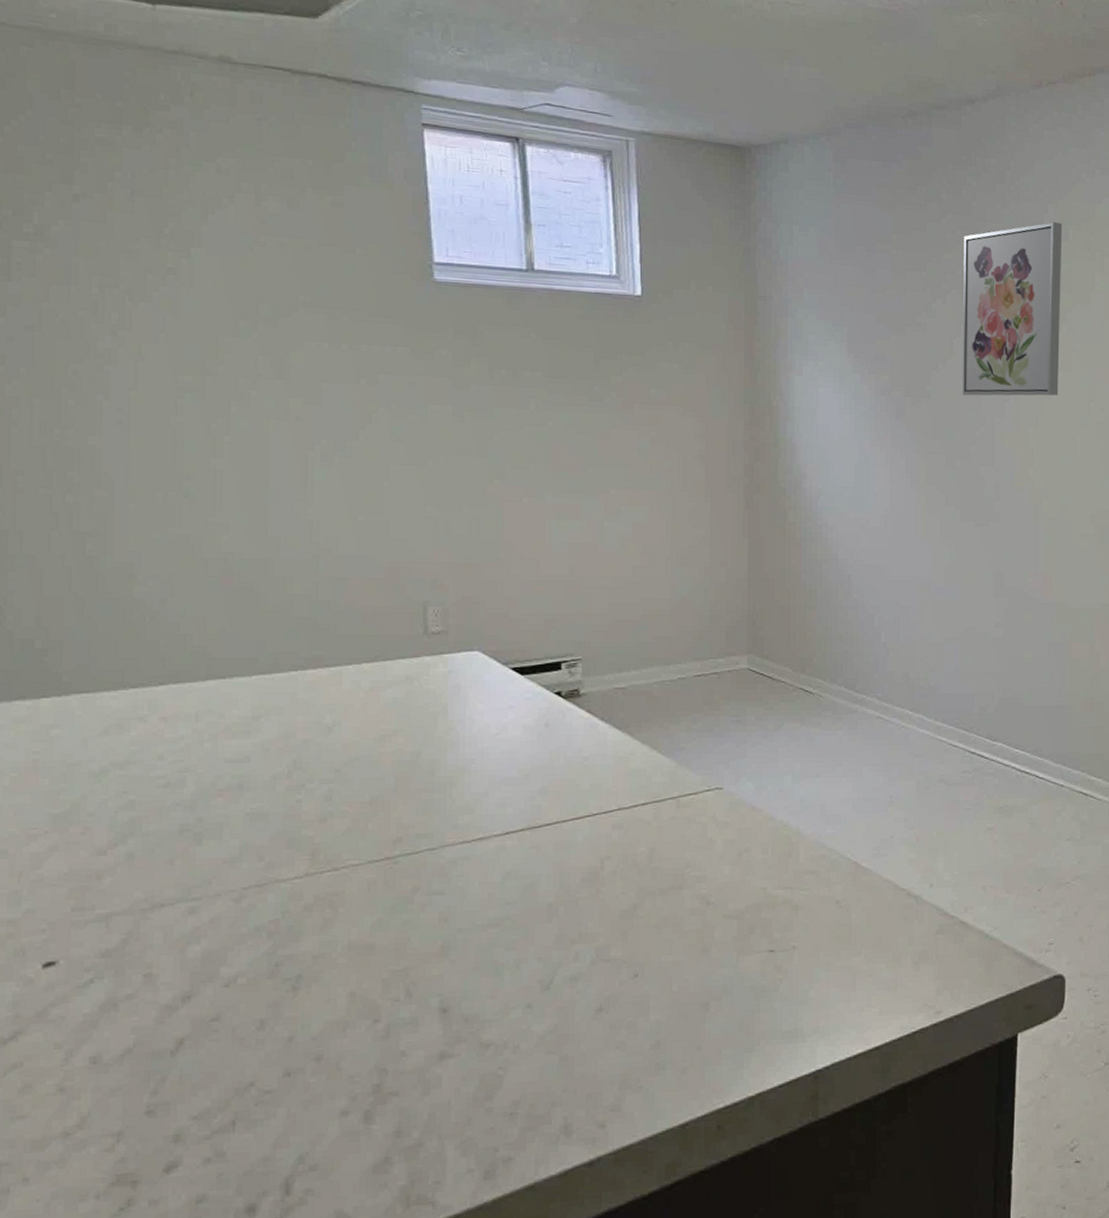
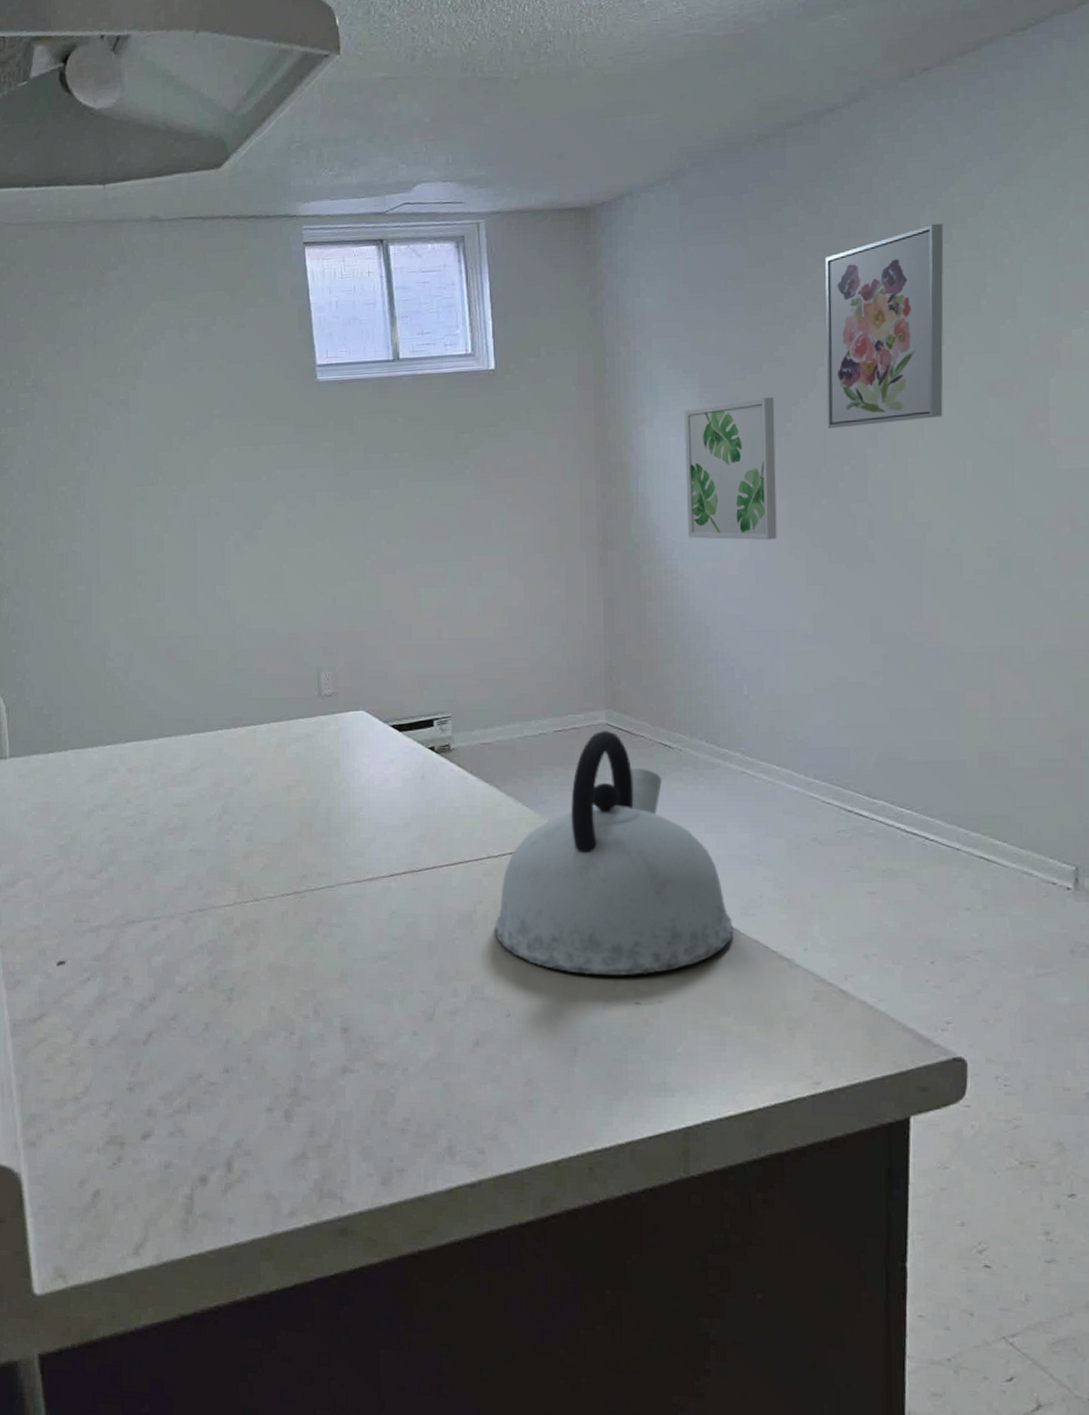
kettle: none [624,676,866,927] -> present [495,731,733,976]
wall art: none [832,359,916,495] -> present [683,397,777,541]

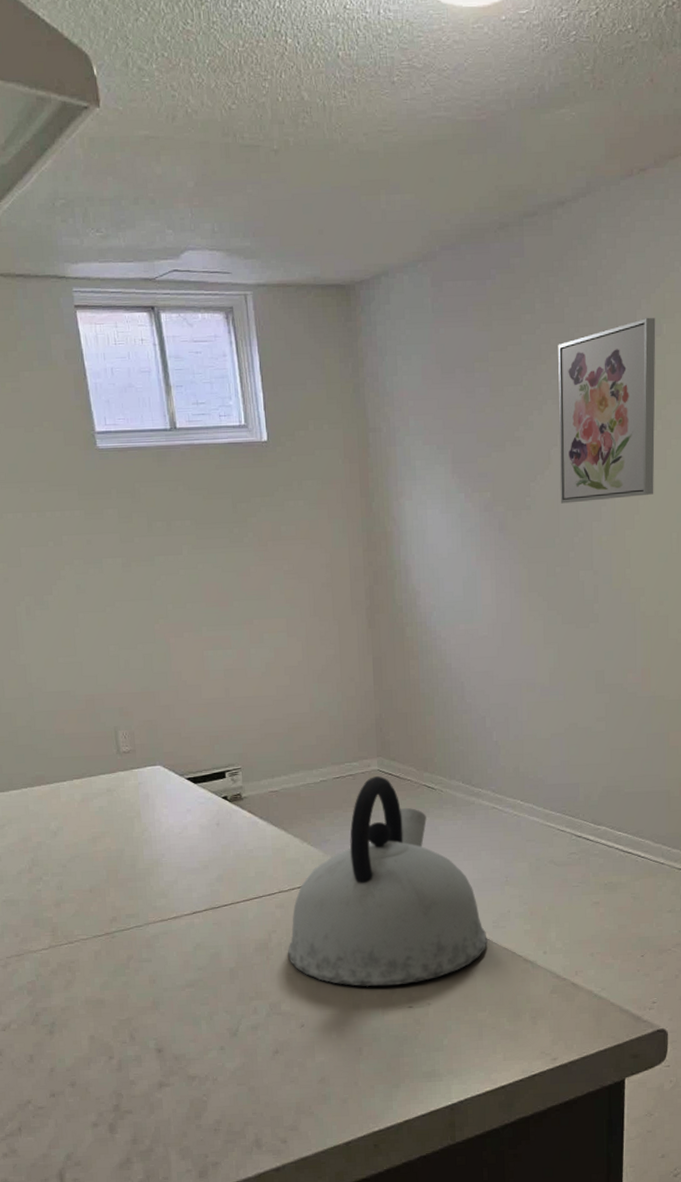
wall art: present [683,397,777,541] -> none [438,474,519,604]

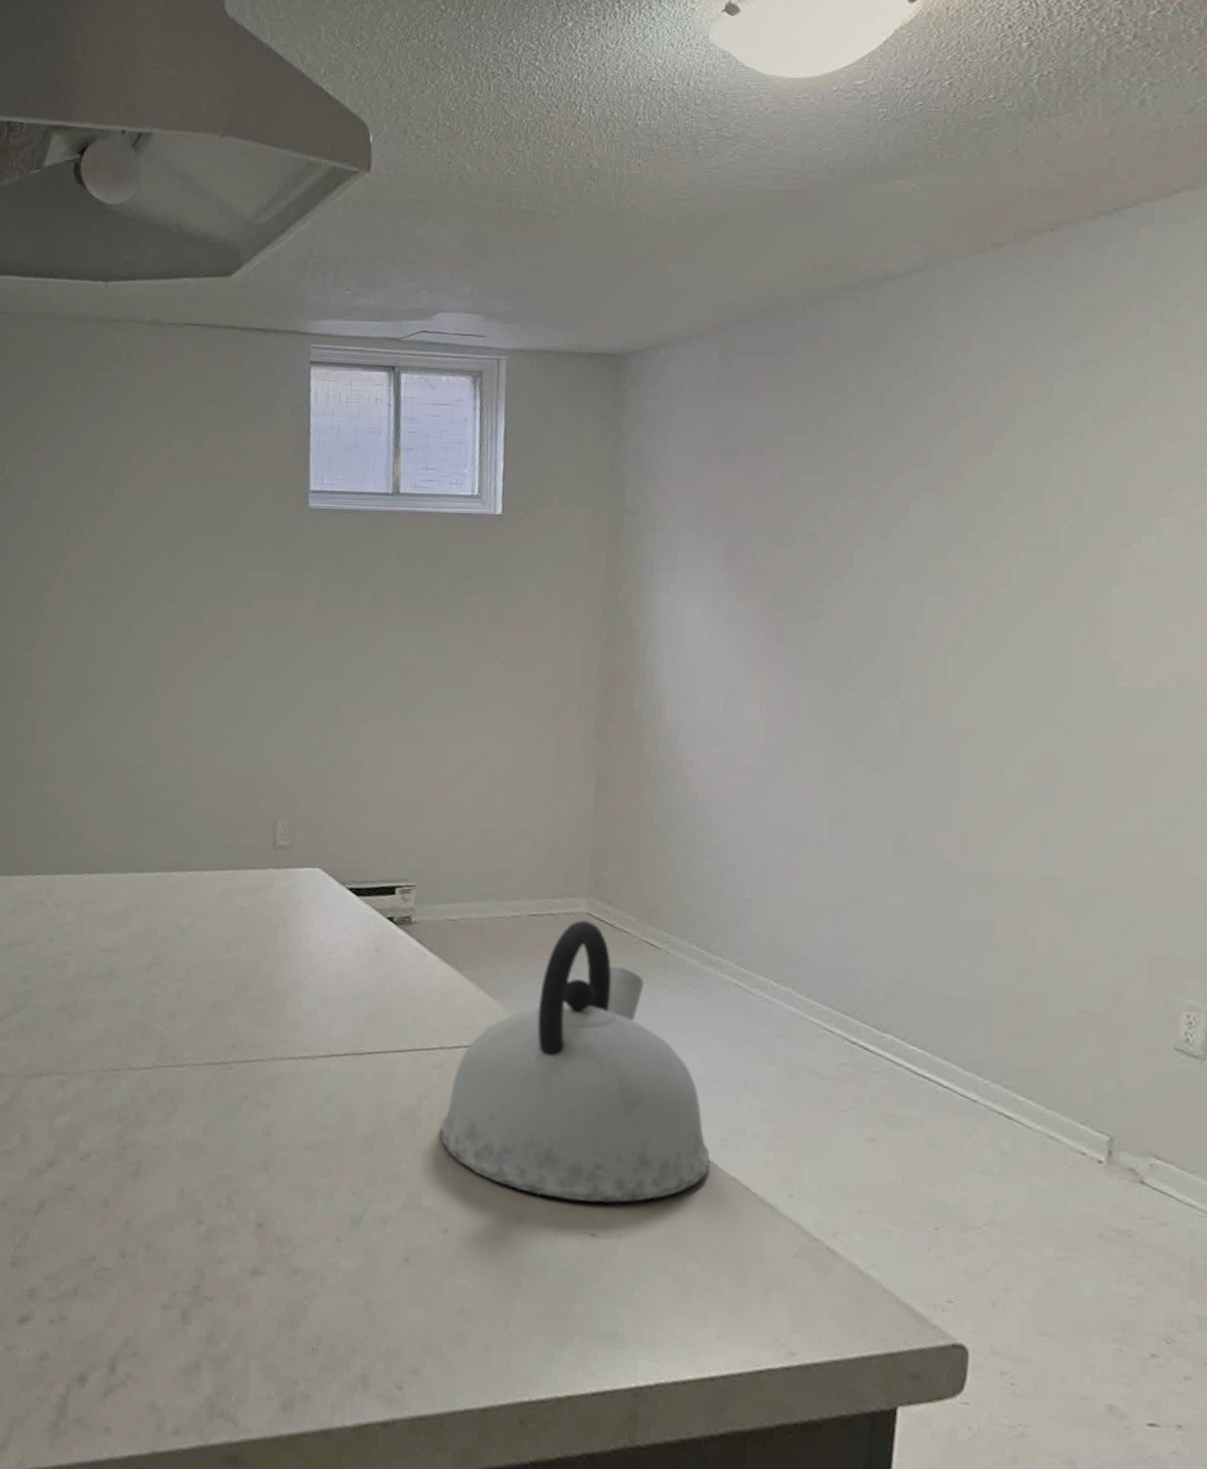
wall art: present [558,317,656,504] -> none [861,407,1006,617]

